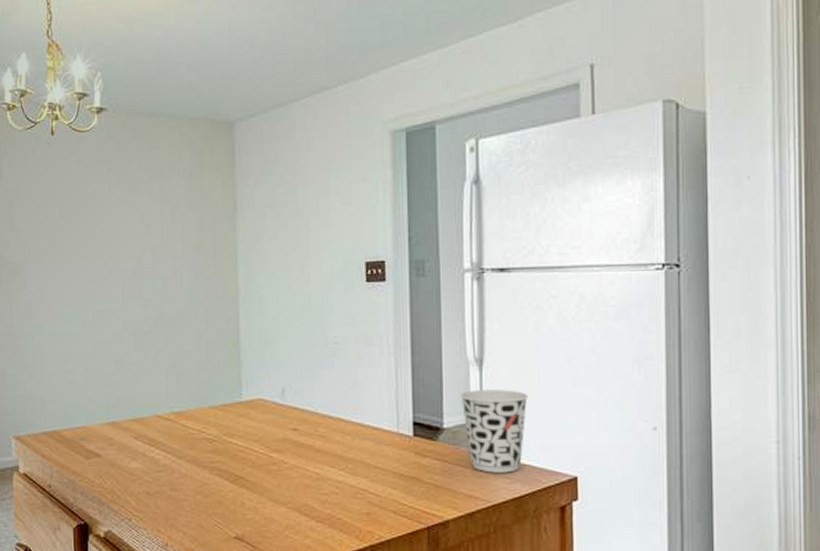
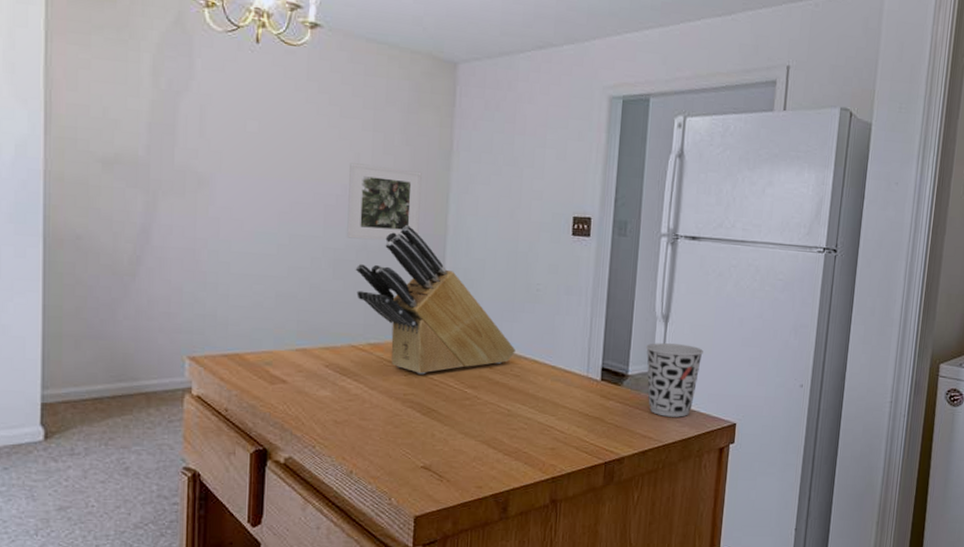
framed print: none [142,234,211,309] -> present [347,163,422,241]
knife block: none [154,290,319,441] -> present [355,225,516,375]

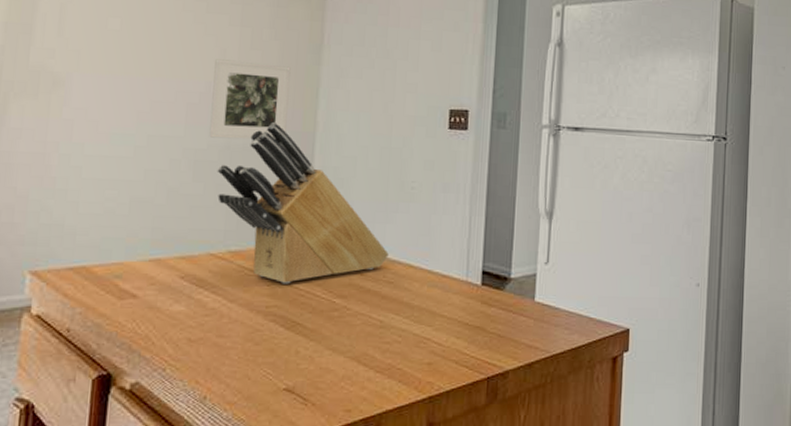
cup: present [646,343,703,417] -> none [529,242,591,324]

